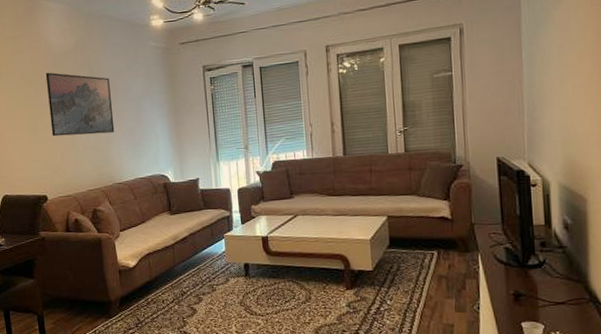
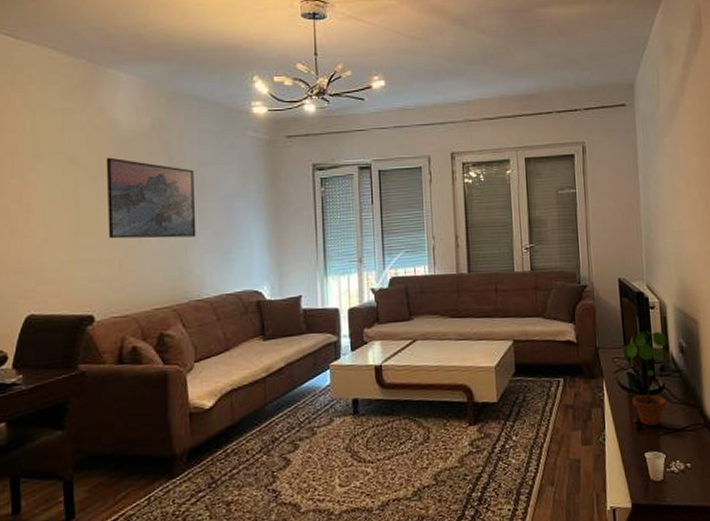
potted plant: none [500,207,550,299] -> present [623,330,668,427]

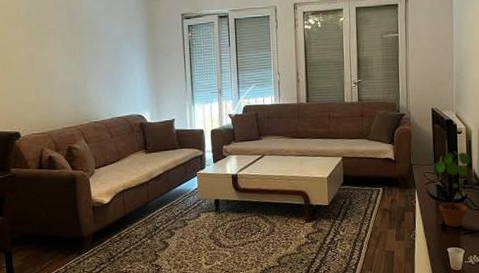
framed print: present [106,157,196,239] -> none [22,9,93,74]

